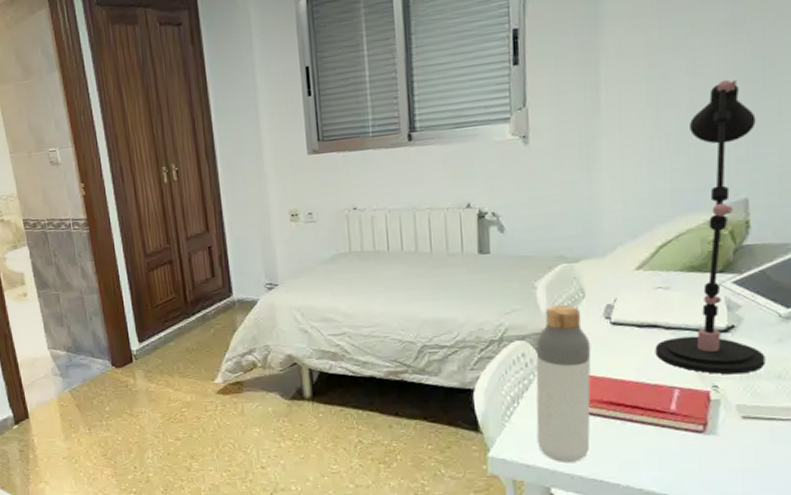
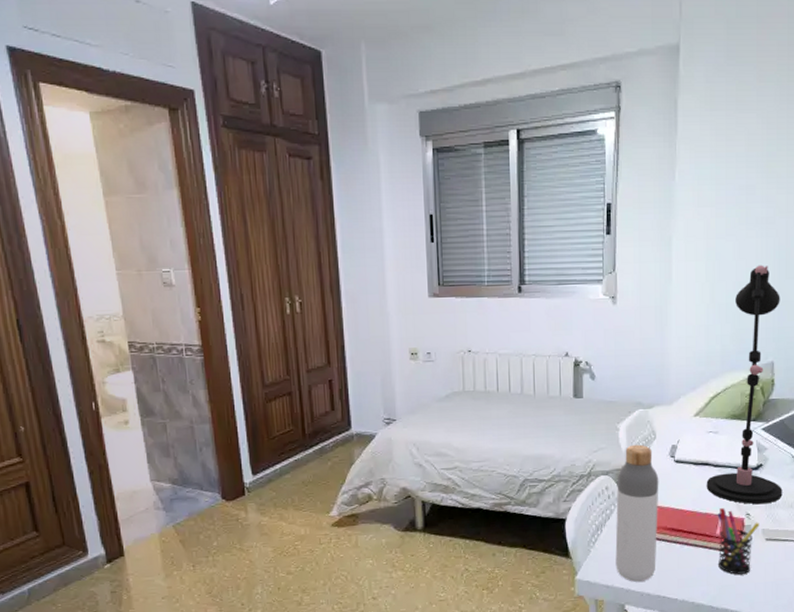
pen holder: none [671,379,733,459] -> present [717,508,760,575]

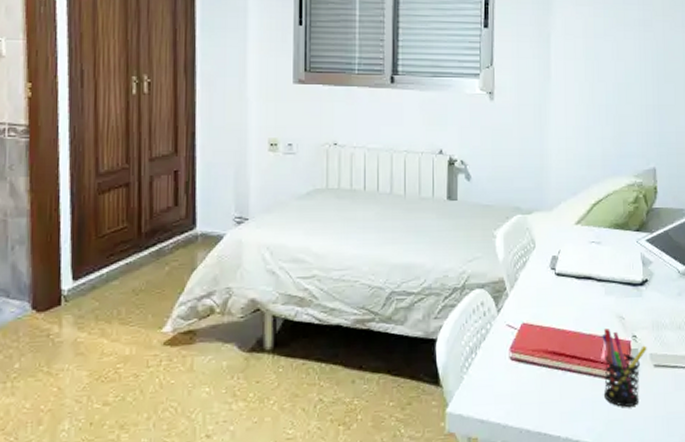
bottle: present [615,444,659,582] -> none [491,254,539,416]
desk lamp: present [706,265,783,504] -> none [589,67,670,325]

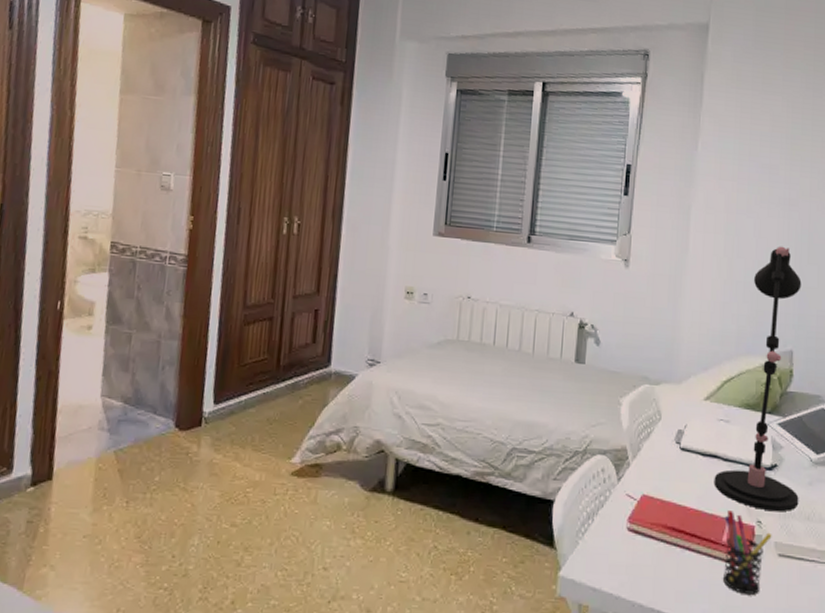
desk lamp: none [589,67,670,325] -> present [714,246,802,512]

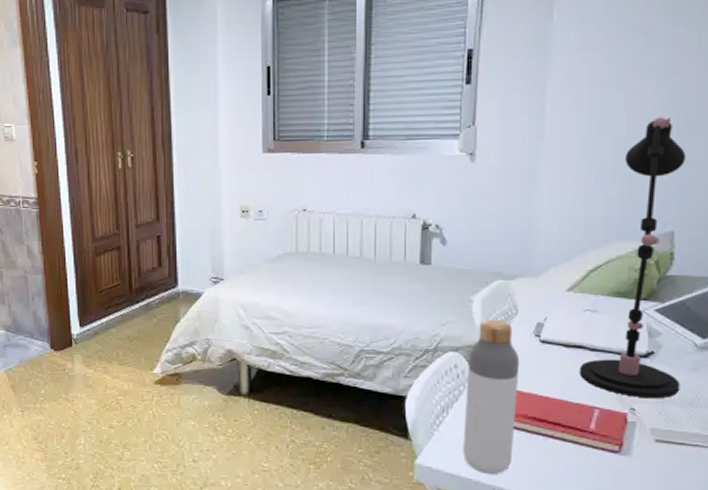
bottle: none [605,423,662,589] -> present [463,319,520,474]
pen holder: present [722,510,772,594] -> none [590,399,648,478]

